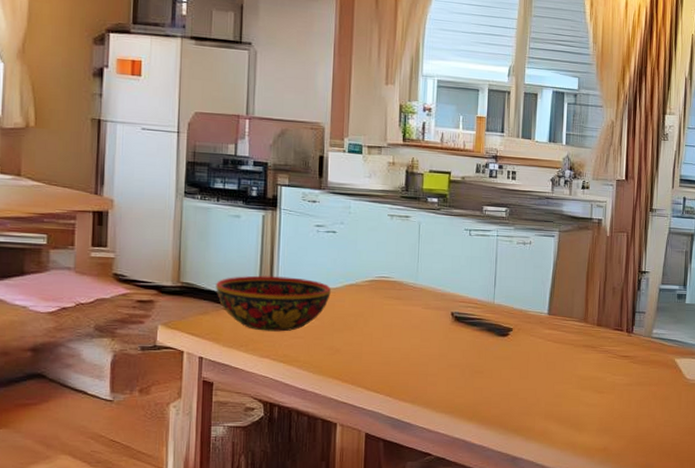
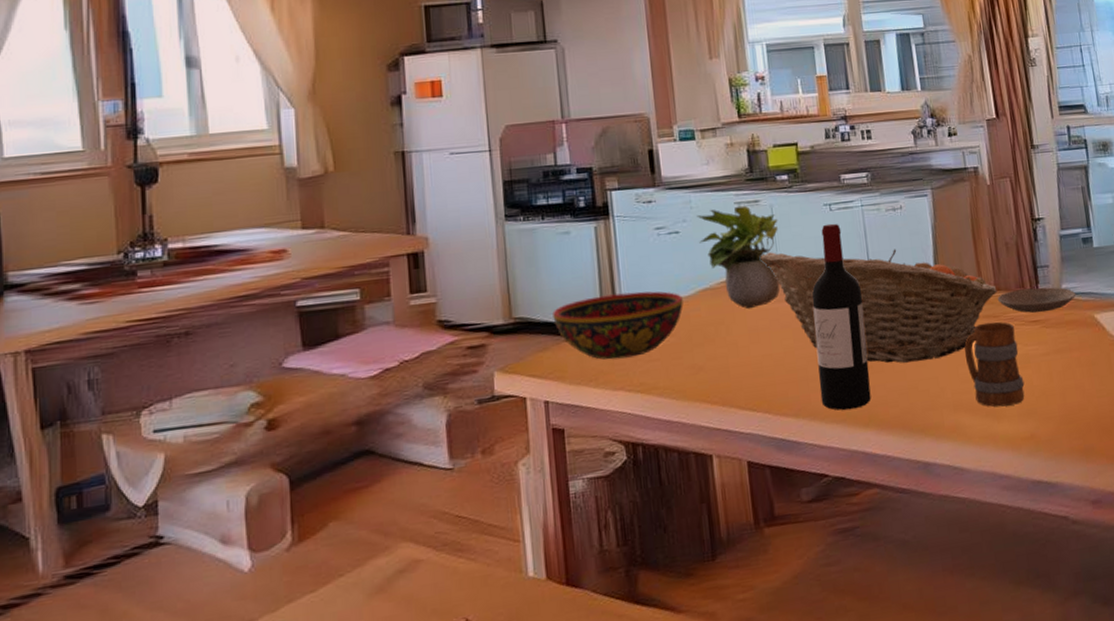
potted plant: none [352,217,423,308] -> present [697,205,780,309]
fruit basket: none [403,262,599,374] -> present [760,249,997,363]
wine bottle: none [435,246,485,405] -> present [811,223,871,411]
mug: none [562,351,607,422] -> present [964,321,1025,407]
plate: none [597,328,664,350] -> present [997,287,1076,313]

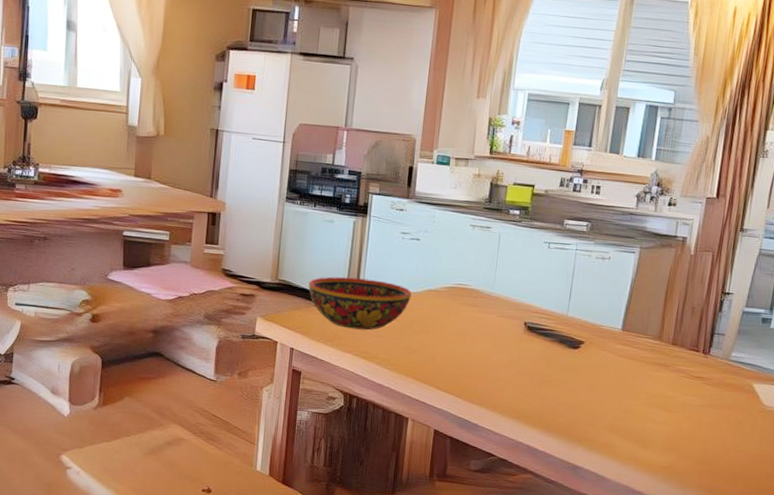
potted plant: present [697,205,780,309] -> none [434,226,503,314]
fruit basket: present [760,249,997,363] -> none [481,272,674,388]
wine bottle: present [811,223,871,411] -> none [503,258,558,411]
mug: present [964,321,1025,407] -> none [630,368,680,440]
plate: present [997,287,1076,313] -> none [671,348,742,372]

